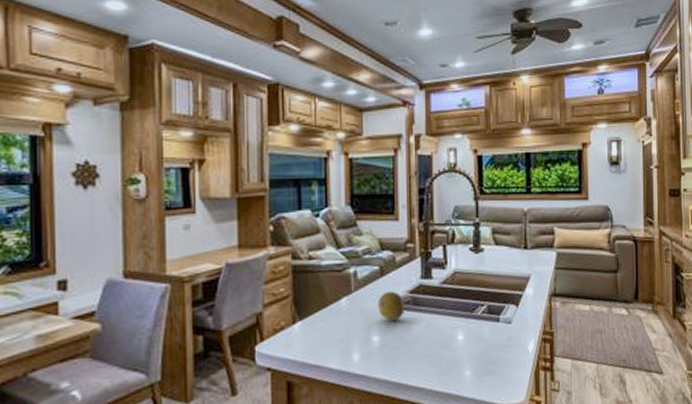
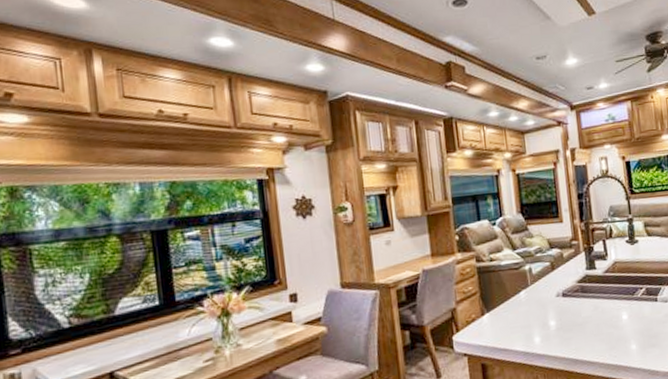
fruit: present [377,291,404,321] -> none [551,282,575,307]

